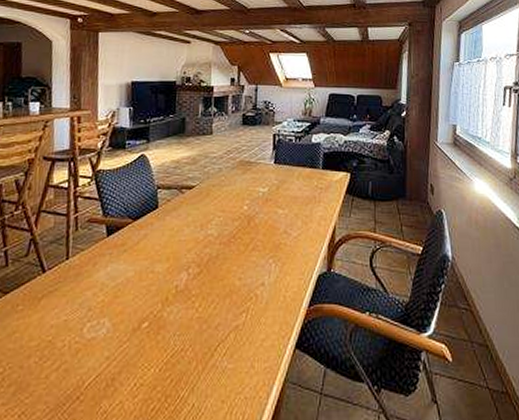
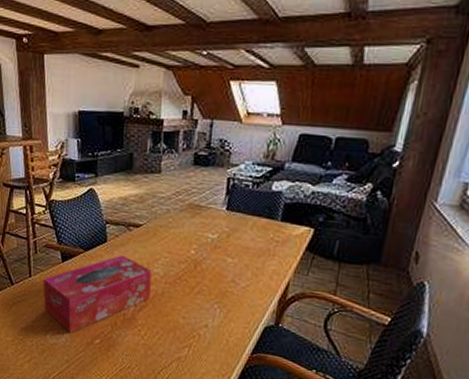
tissue box: none [81,220,206,320] -> present [43,254,152,333]

